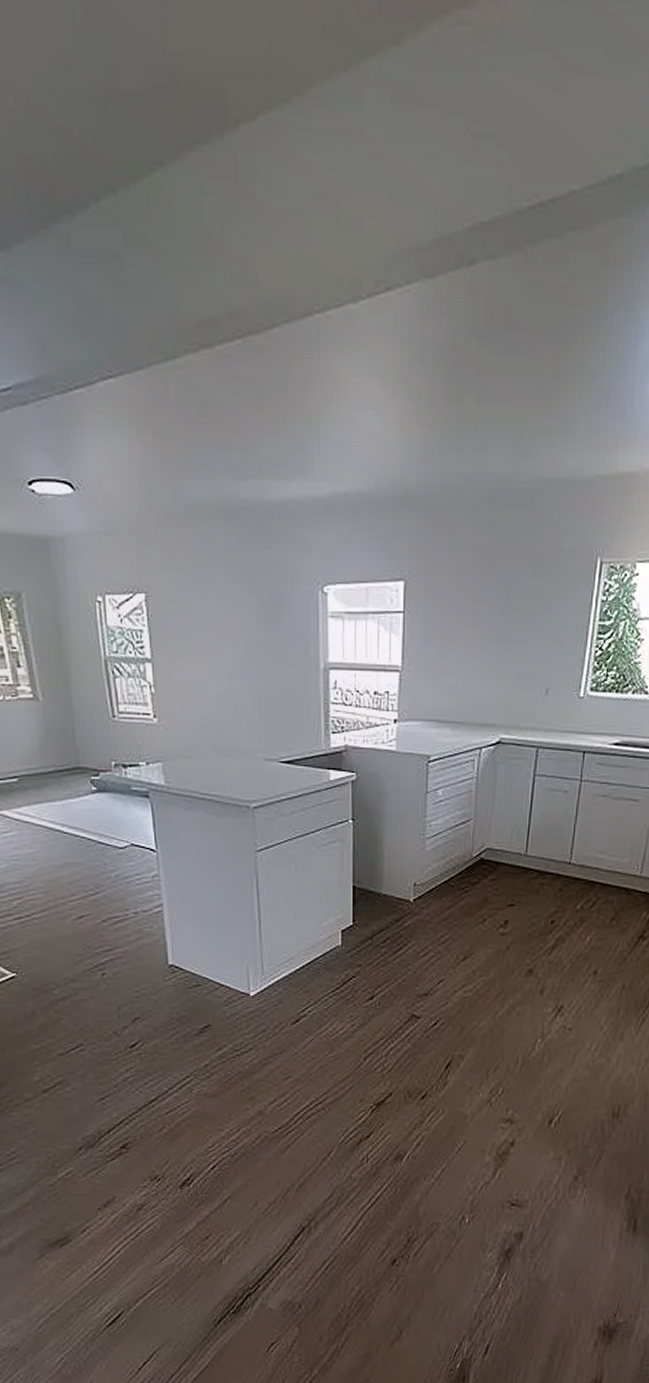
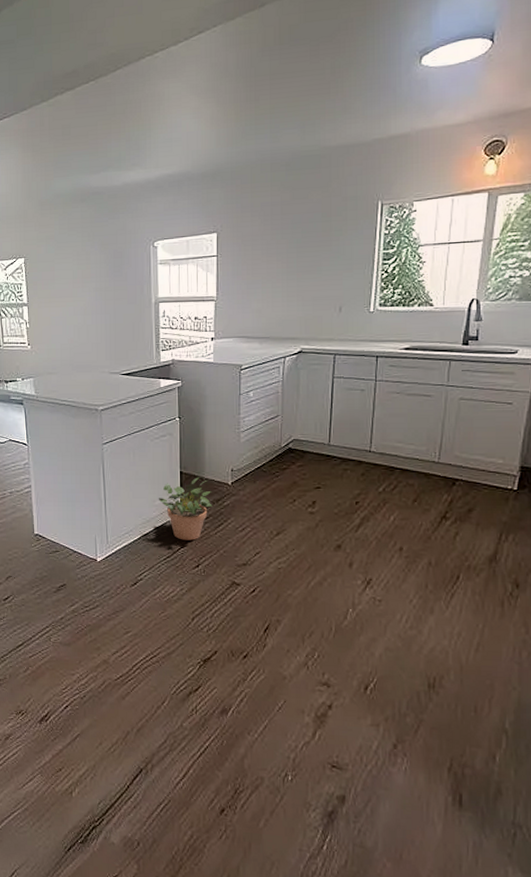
potted plant: none [327,893,391,968] -> present [159,477,212,540]

